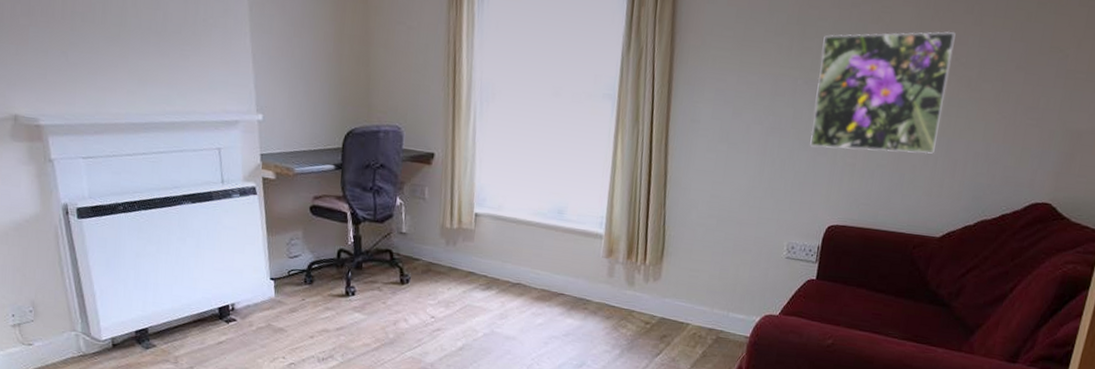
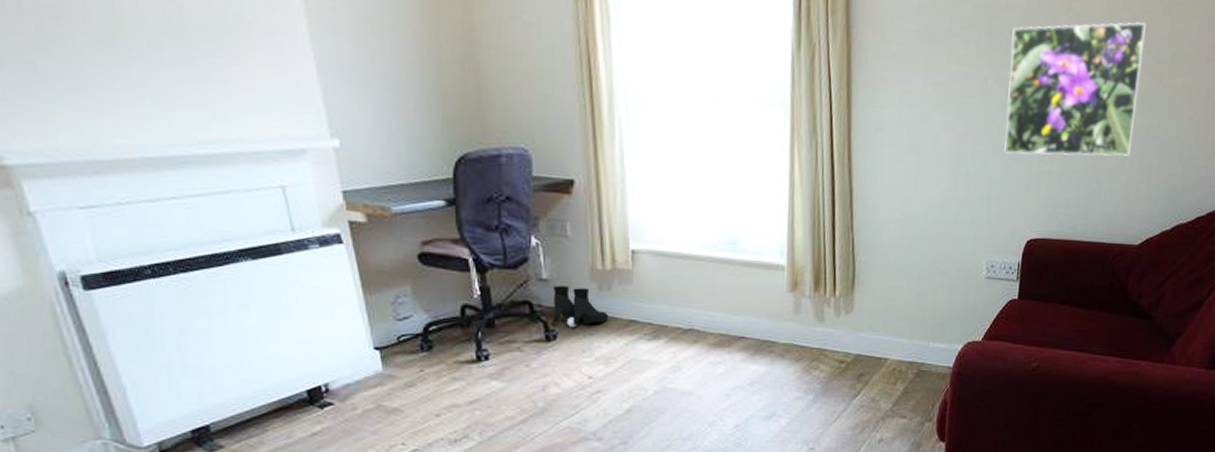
boots: none [408,238,453,275] -> present [553,285,609,328]

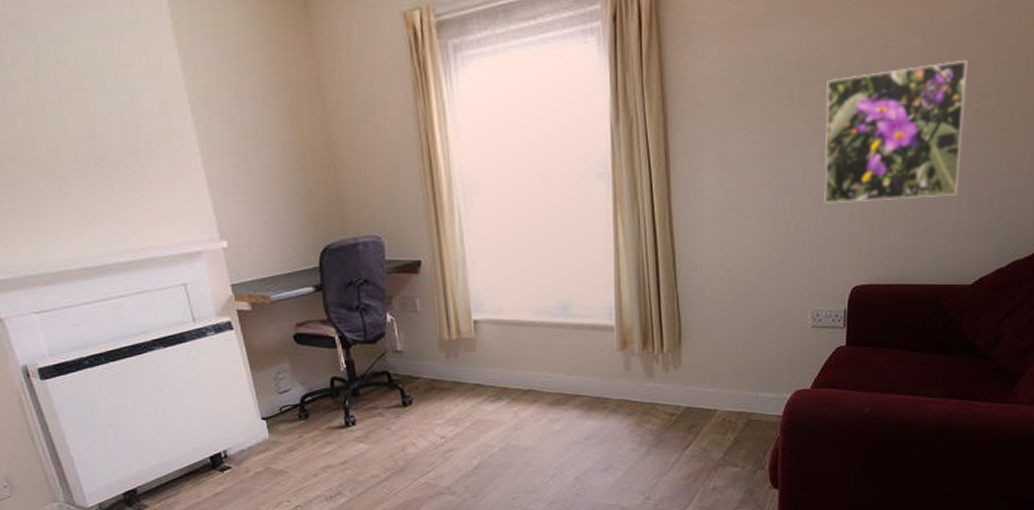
boots: present [553,285,609,328] -> none [407,356,457,393]

